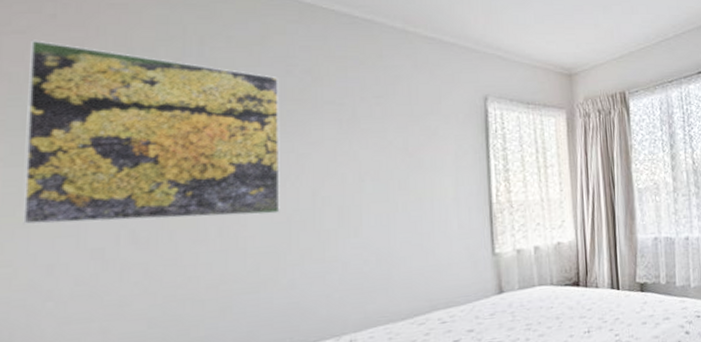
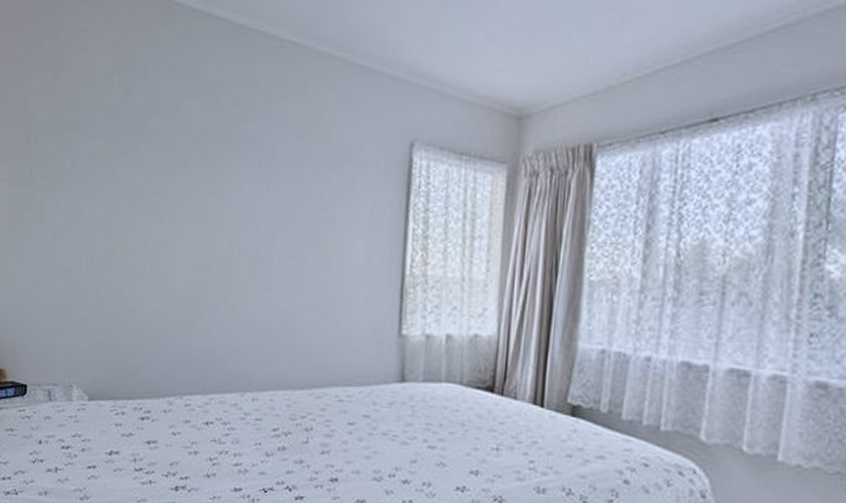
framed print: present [23,39,280,225] -> none [20,67,208,257]

